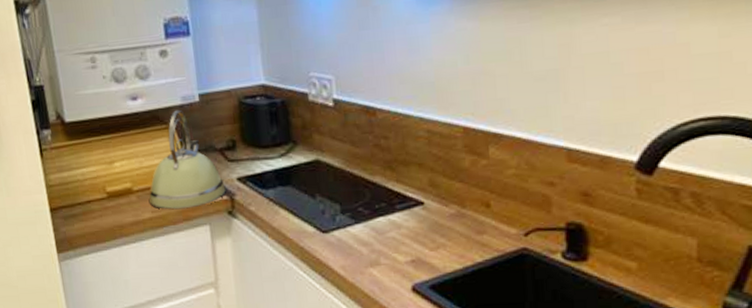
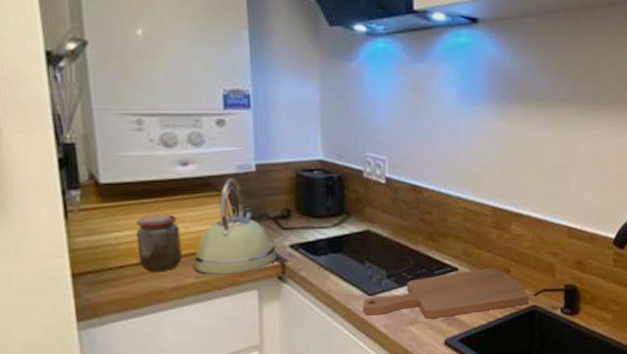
jar: none [98,149,139,207] -> present [136,214,182,272]
cutting board: none [316,200,518,261] -> present [363,267,529,319]

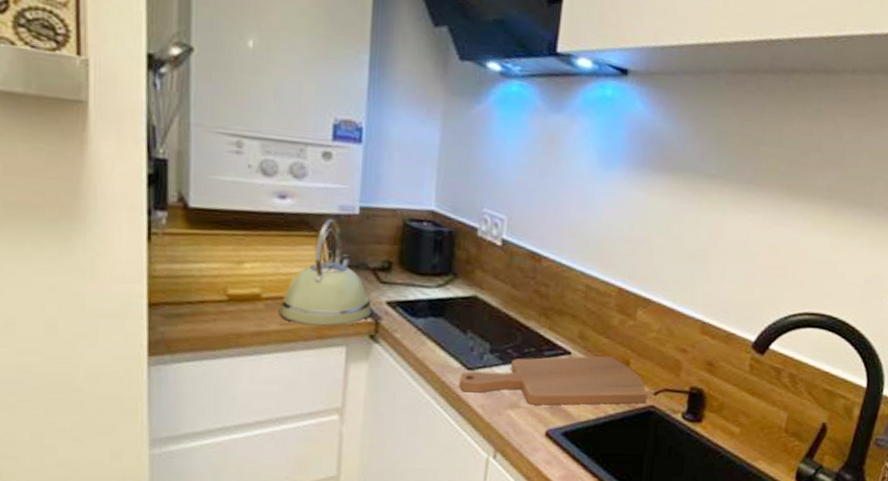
jar: present [136,214,182,272] -> none [221,249,269,313]

